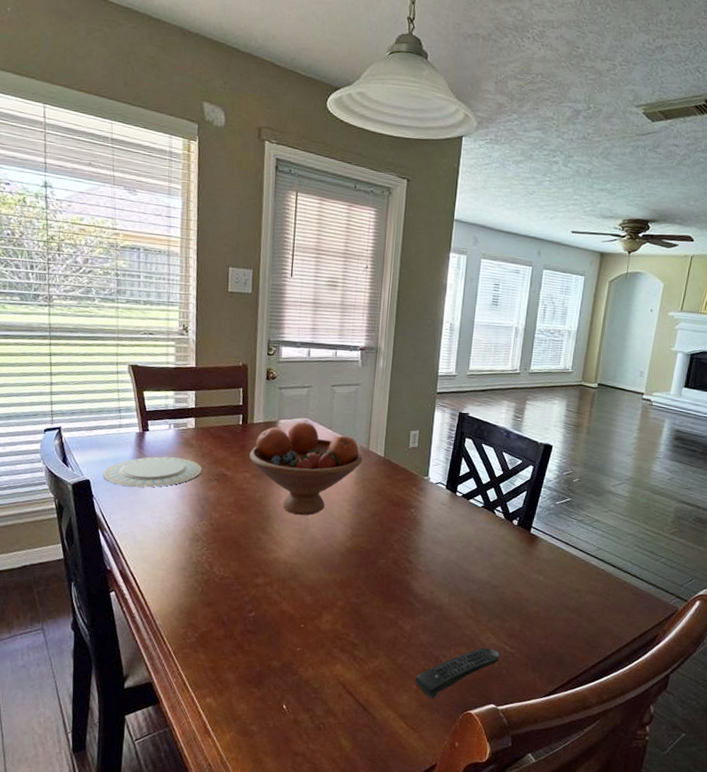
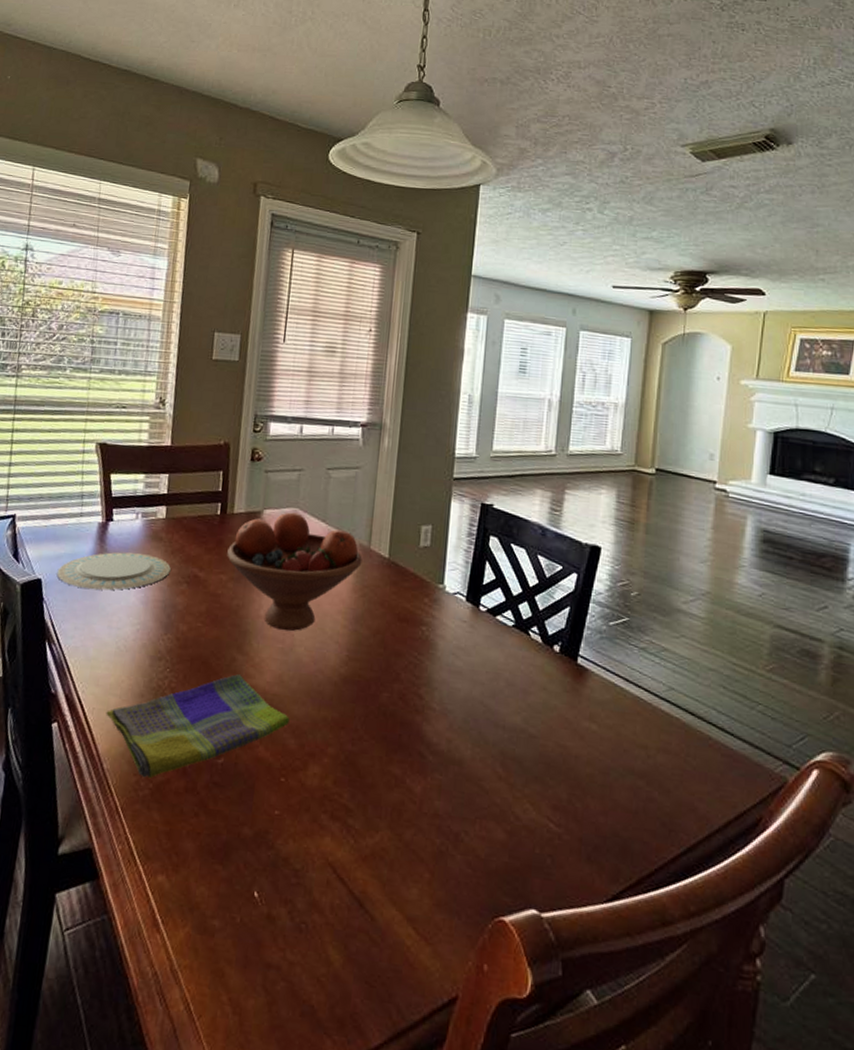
dish towel: none [155,550,306,630] -> present [106,674,290,779]
remote control: present [415,647,500,698] -> none [427,823,542,895]

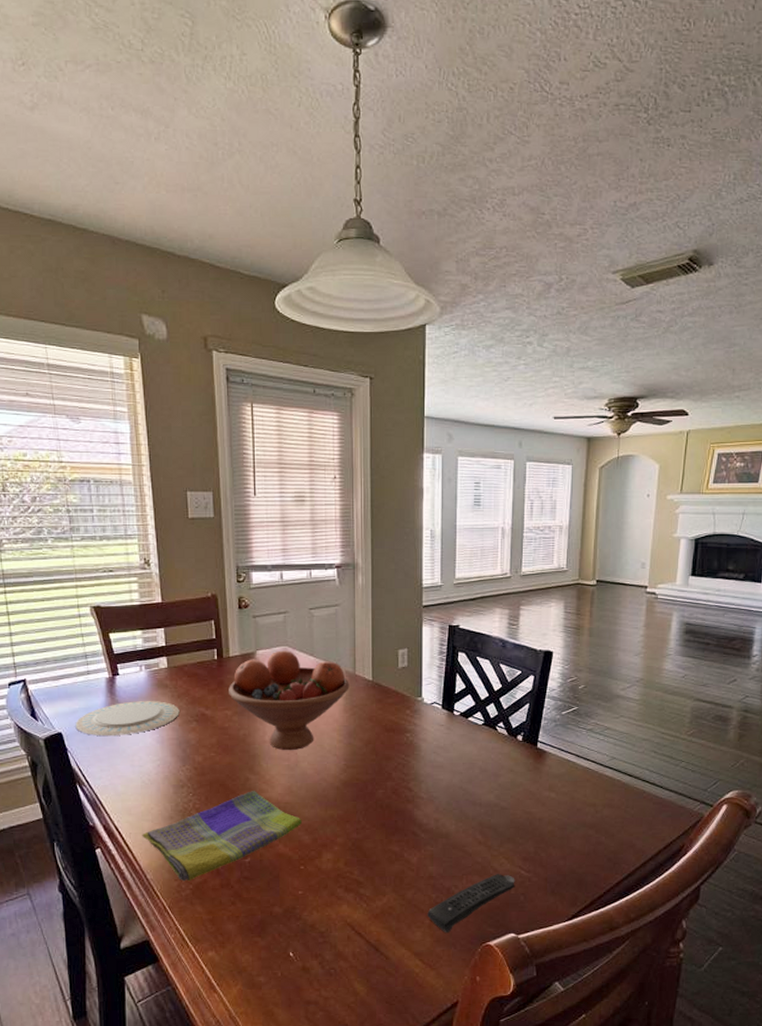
remote control: none [427,823,542,895] -> present [427,874,515,932]

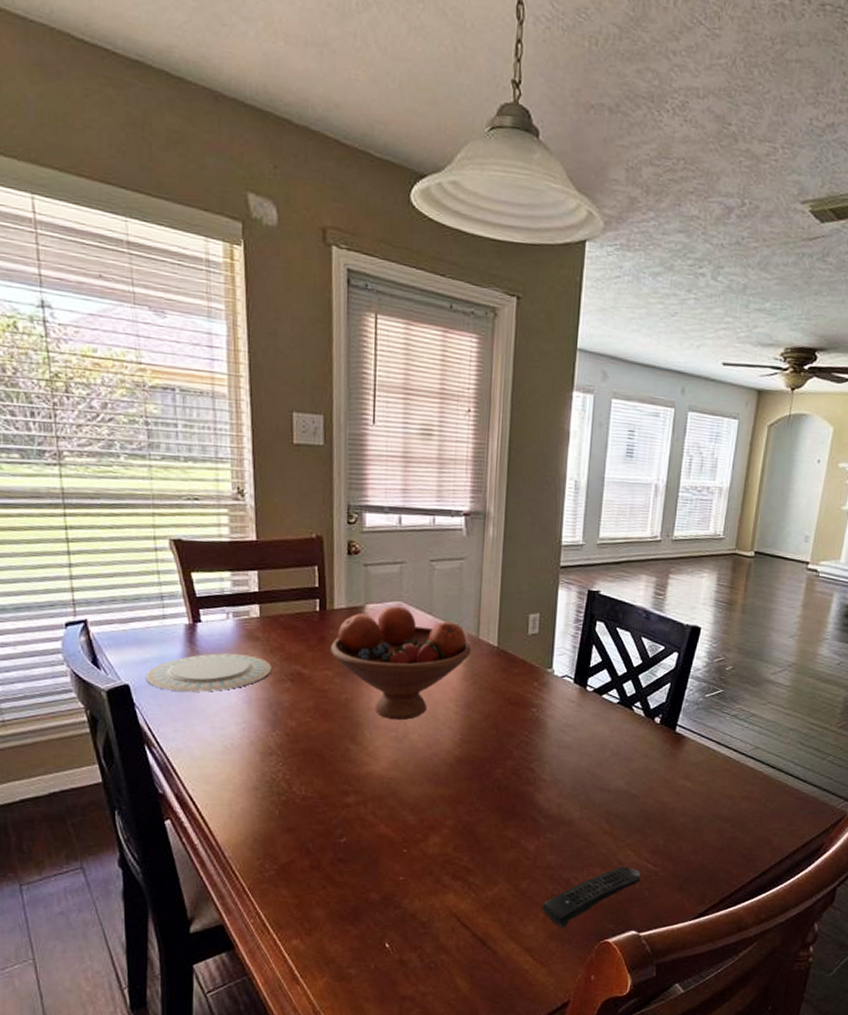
dish towel: present [142,791,302,882] -> none [220,763,408,861]

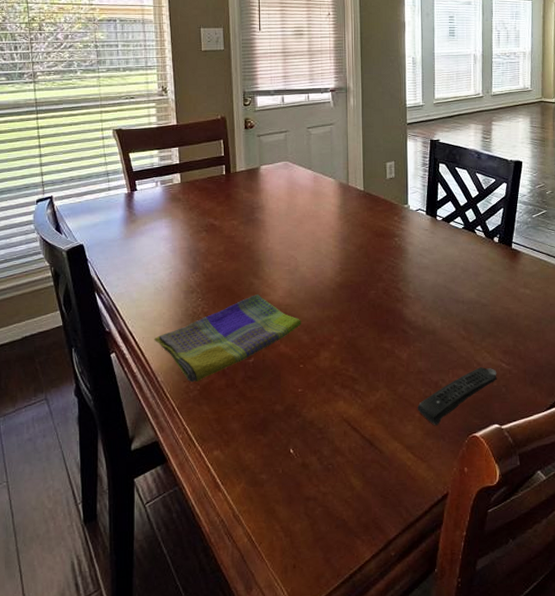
plate: present [146,653,272,692] -> none [96,213,191,247]
dish towel: none [220,763,408,861] -> present [154,294,301,383]
fruit bowl: present [329,606,471,721] -> none [234,165,343,257]

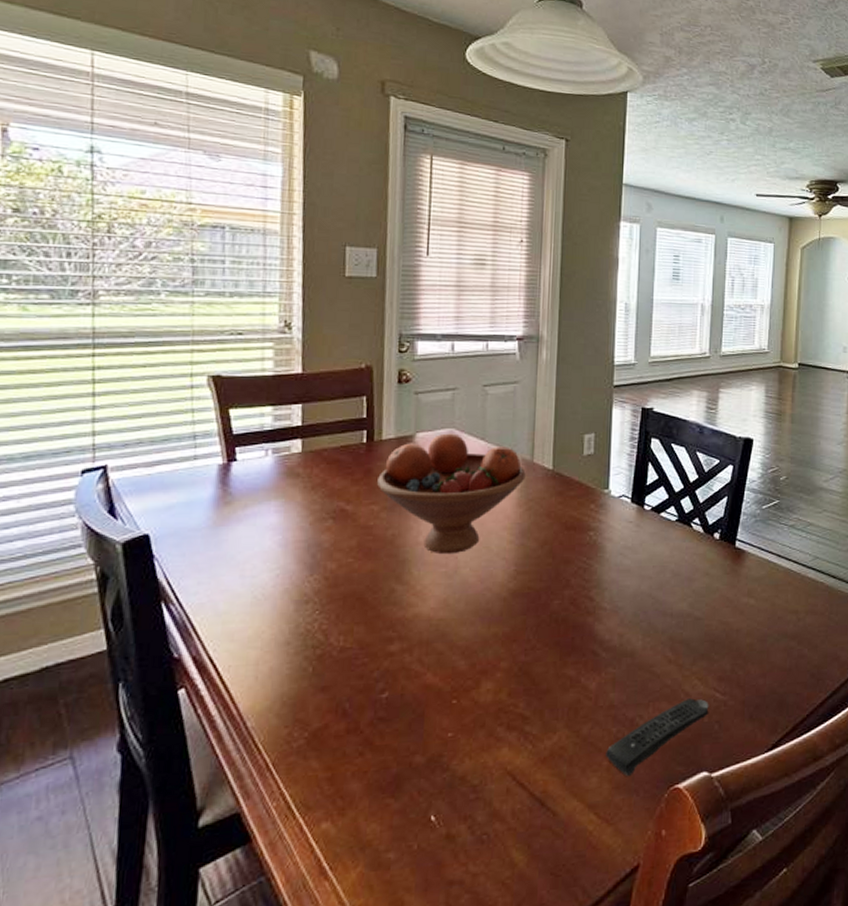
dish towel: present [154,294,301,383] -> none [245,605,458,728]
fruit bowl: none [234,165,343,257] -> present [376,433,526,555]

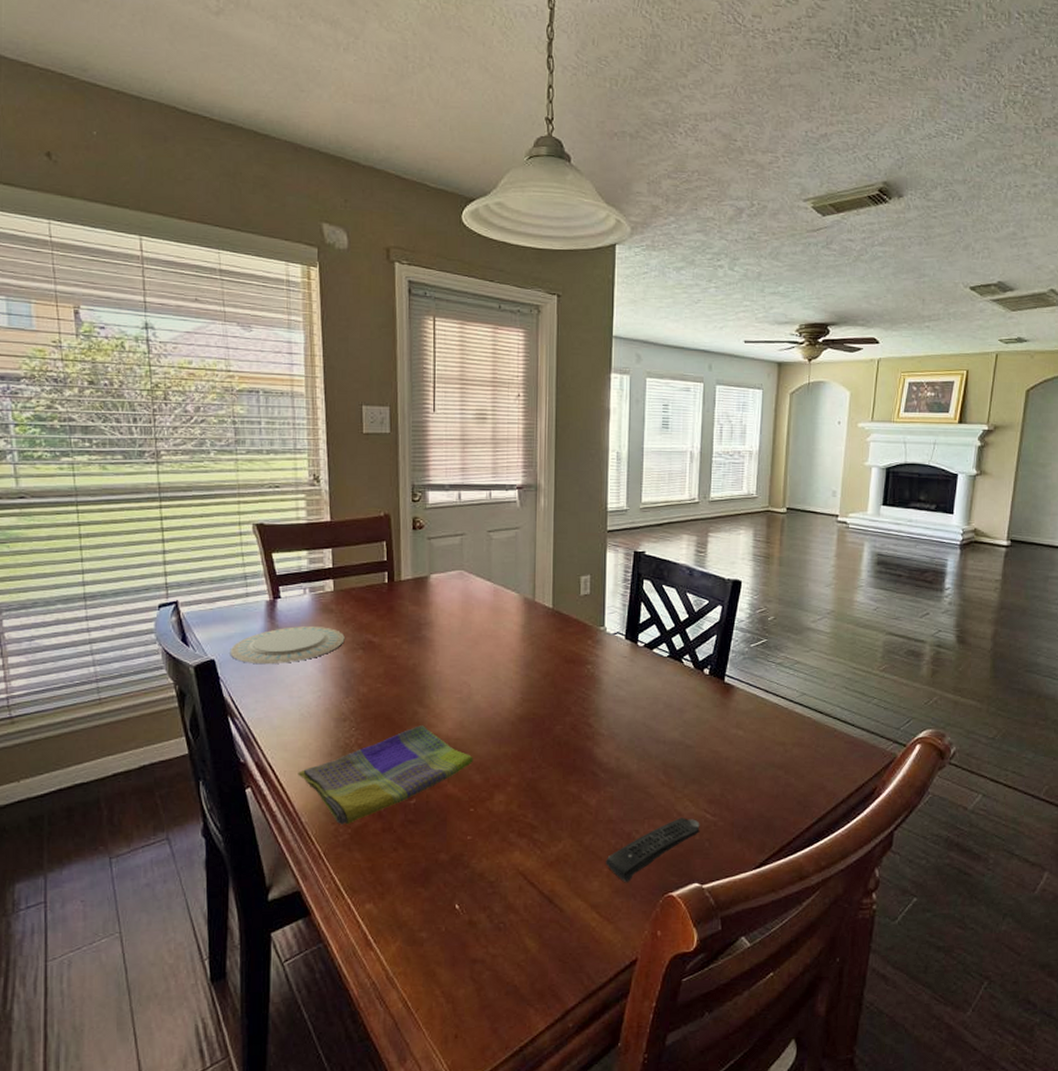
plate: none [169,493,312,538] -> present [230,626,345,663]
dish towel: none [245,605,458,728] -> present [298,725,473,825]
fruit bowl: present [376,433,526,555] -> none [398,574,528,683]

